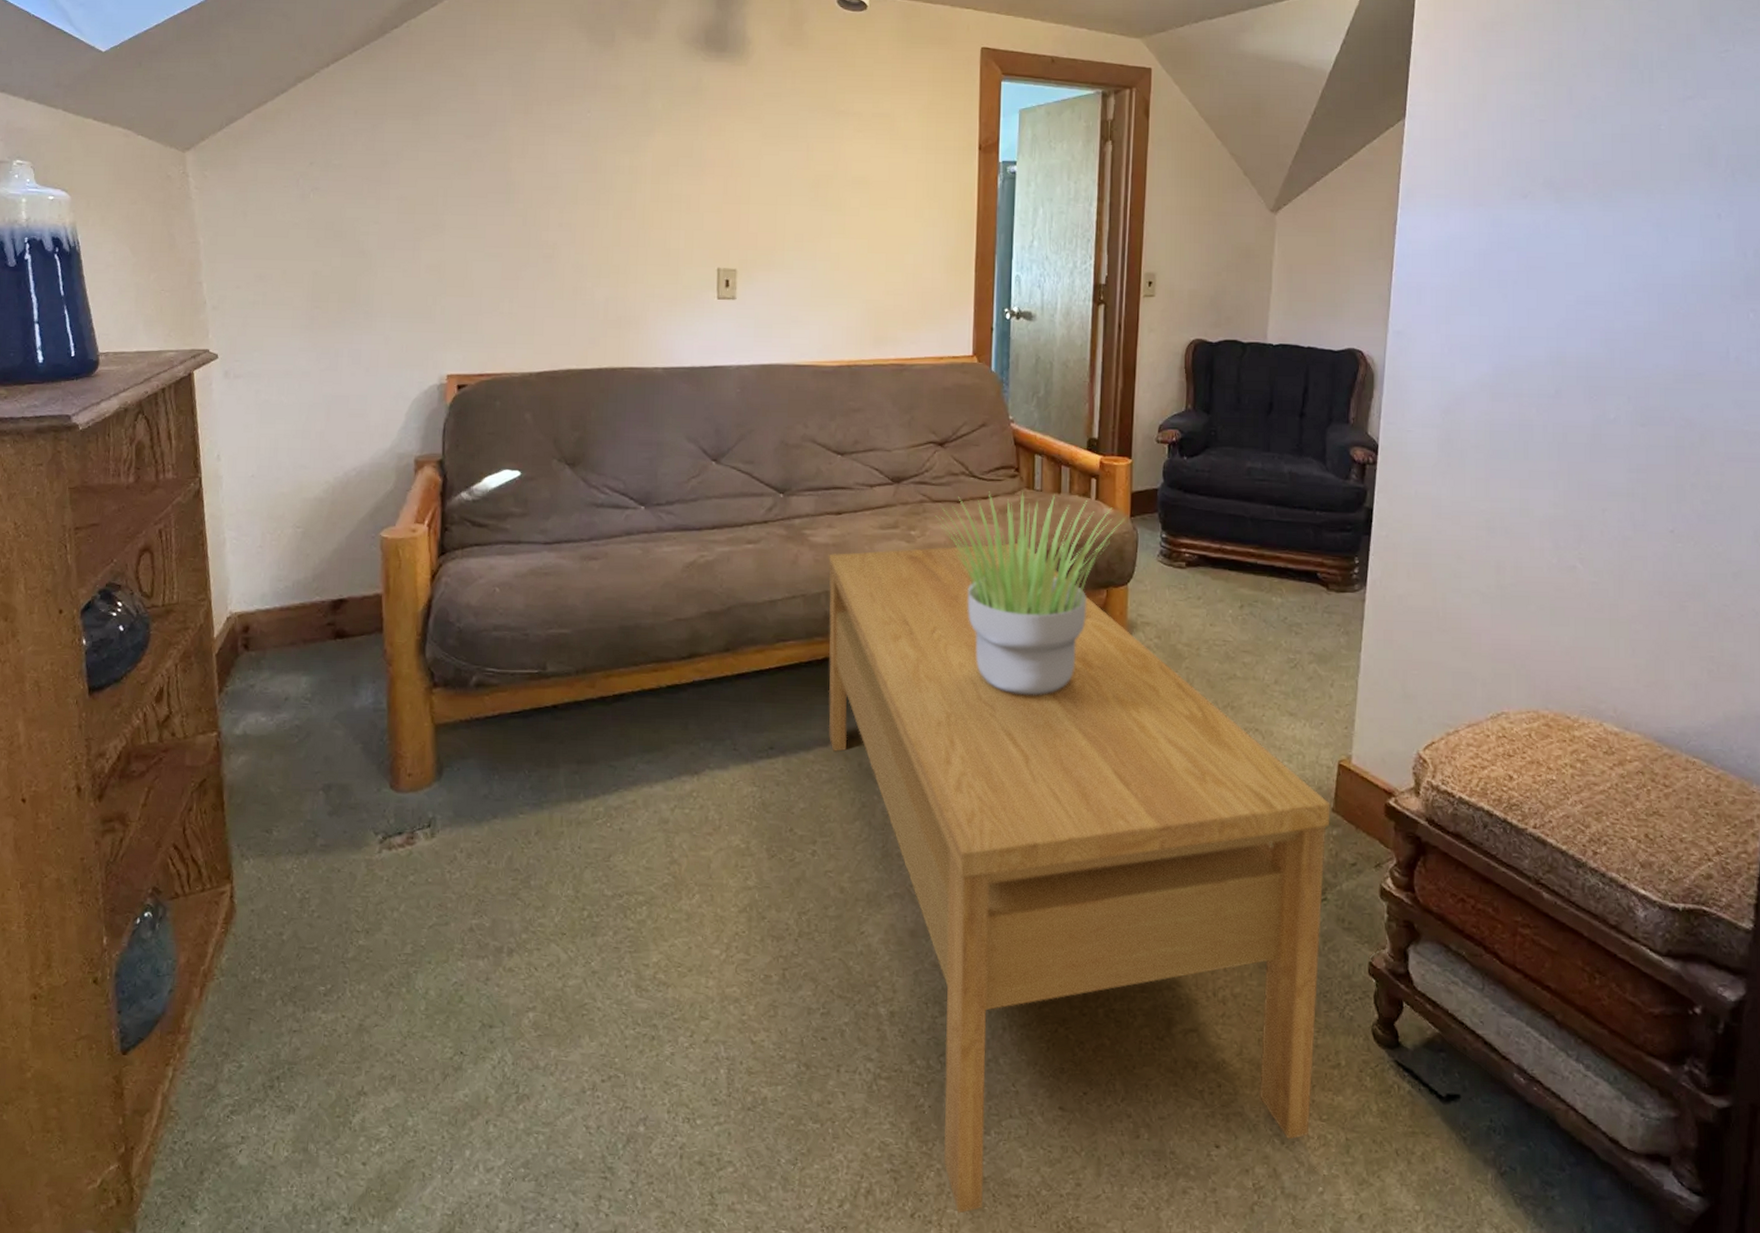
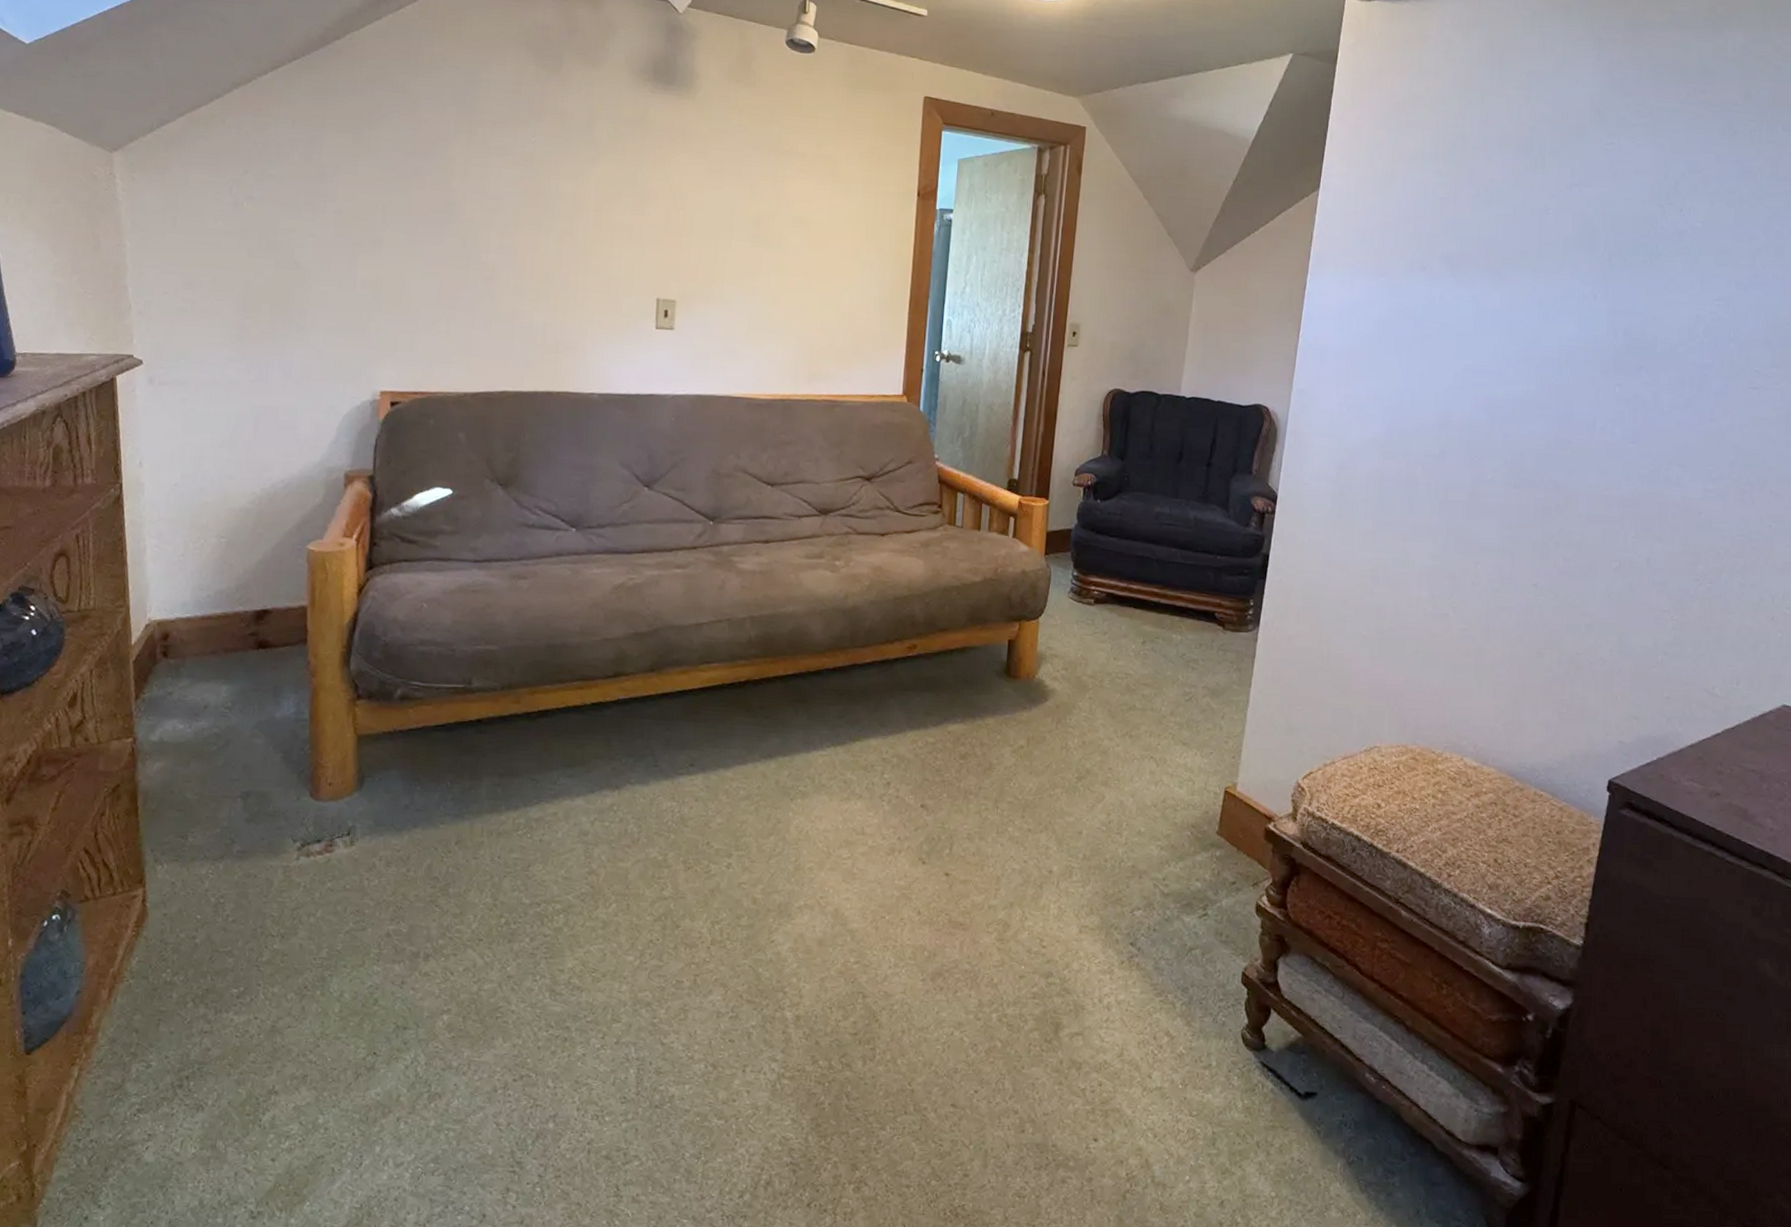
coffee table: present [828,543,1330,1214] -> none [747,576,1215,1203]
potted plant: present [935,491,1125,695] -> none [859,526,1039,720]

